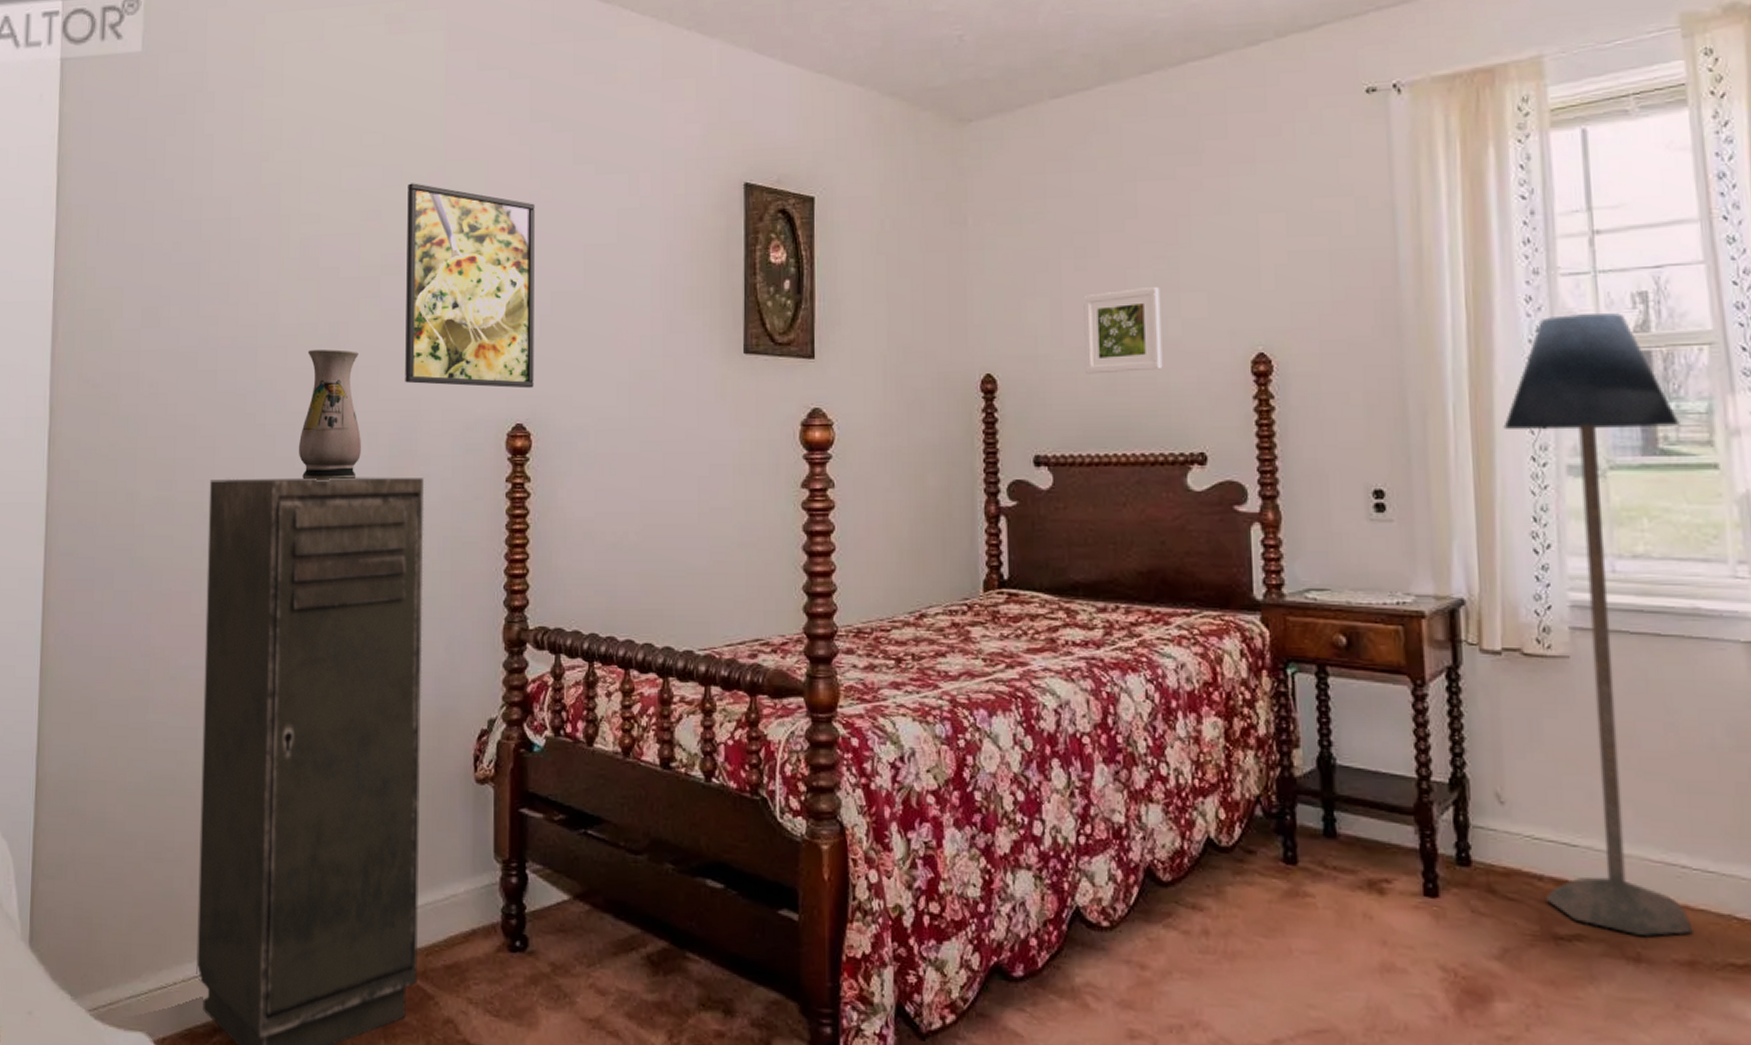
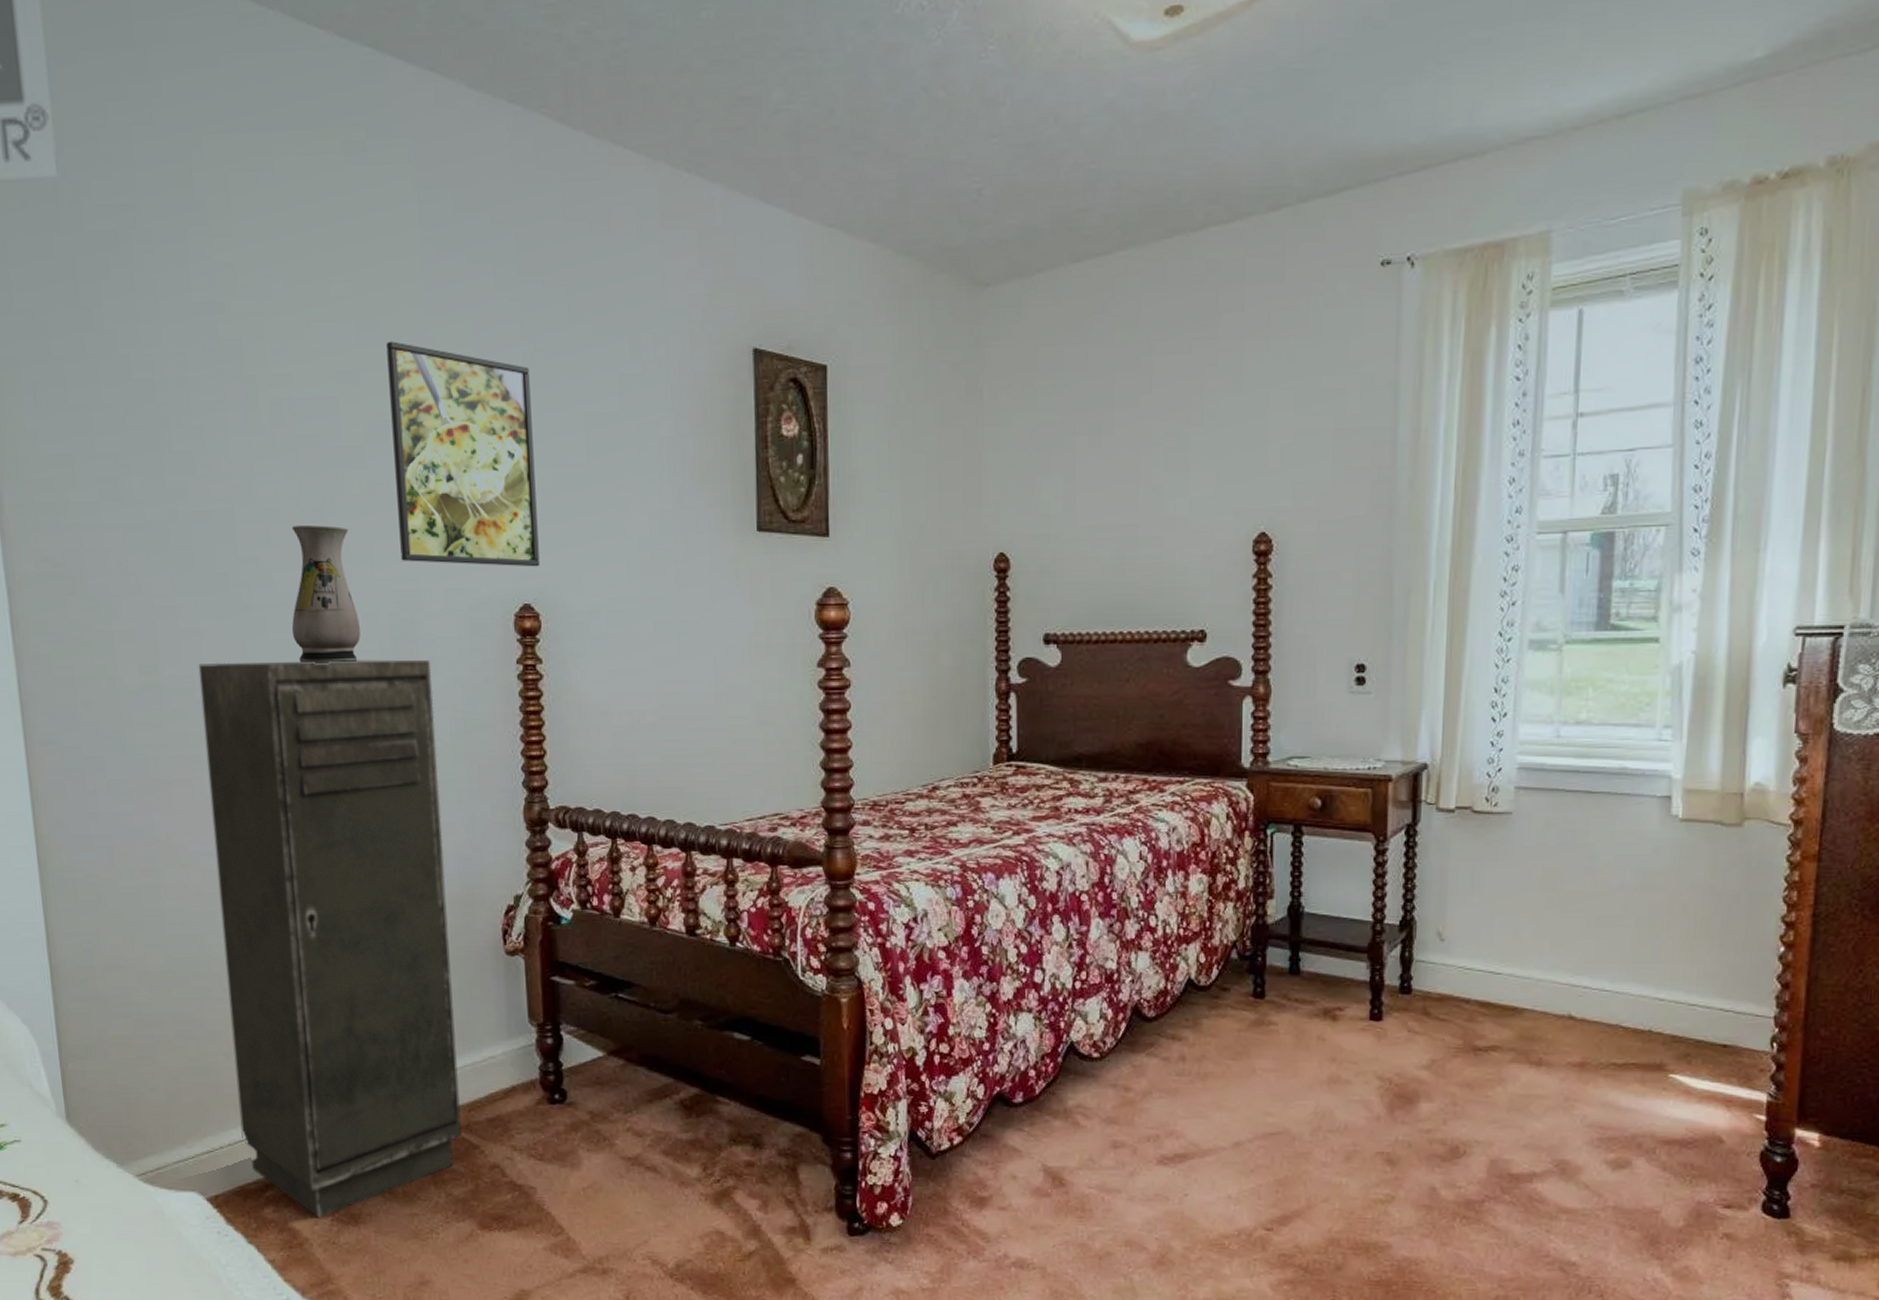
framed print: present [1083,287,1163,374] -> none [1096,466,1171,553]
floor lamp: present [1503,313,1693,937] -> none [1469,495,1631,1045]

